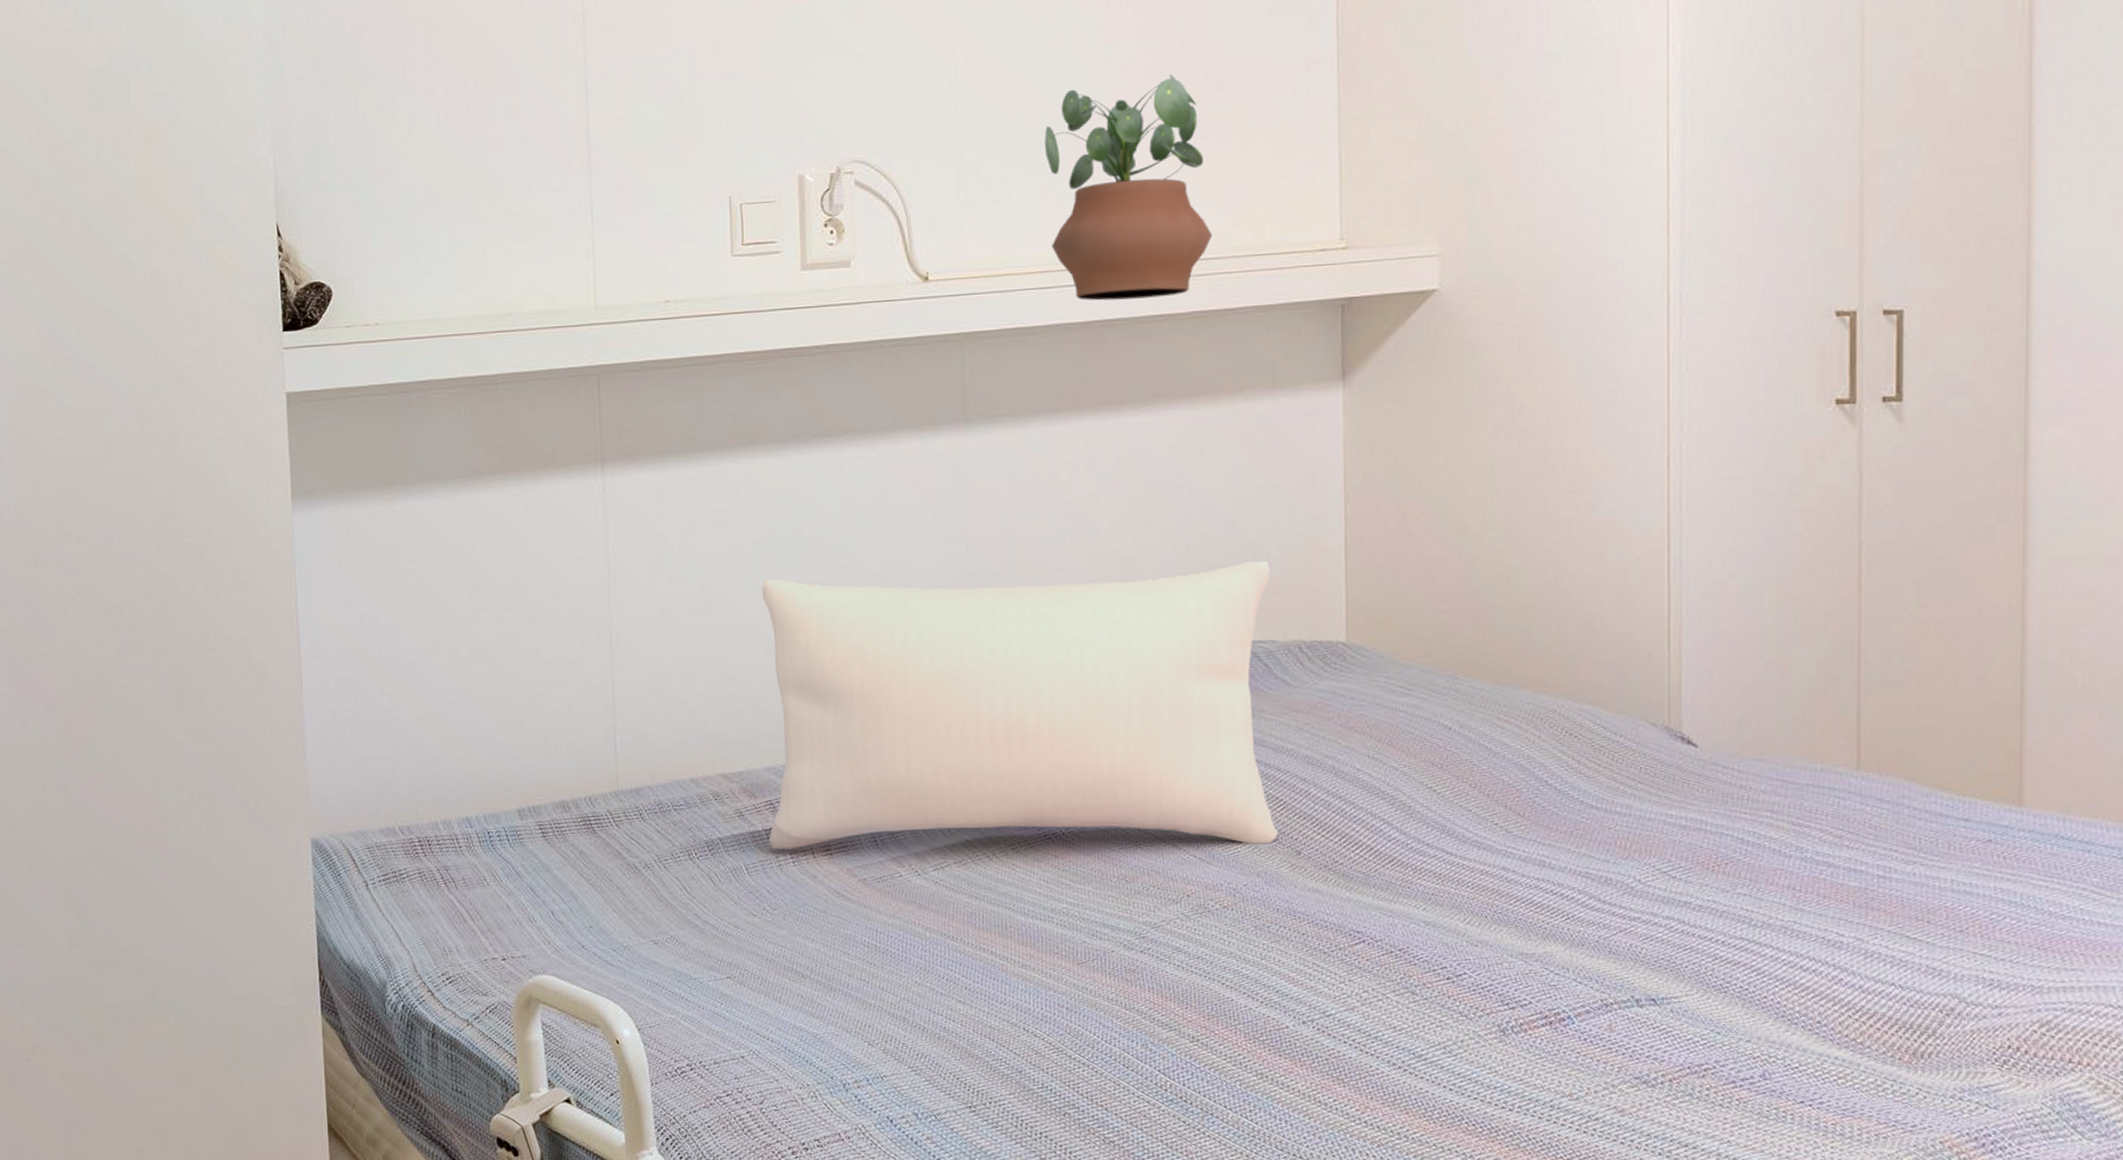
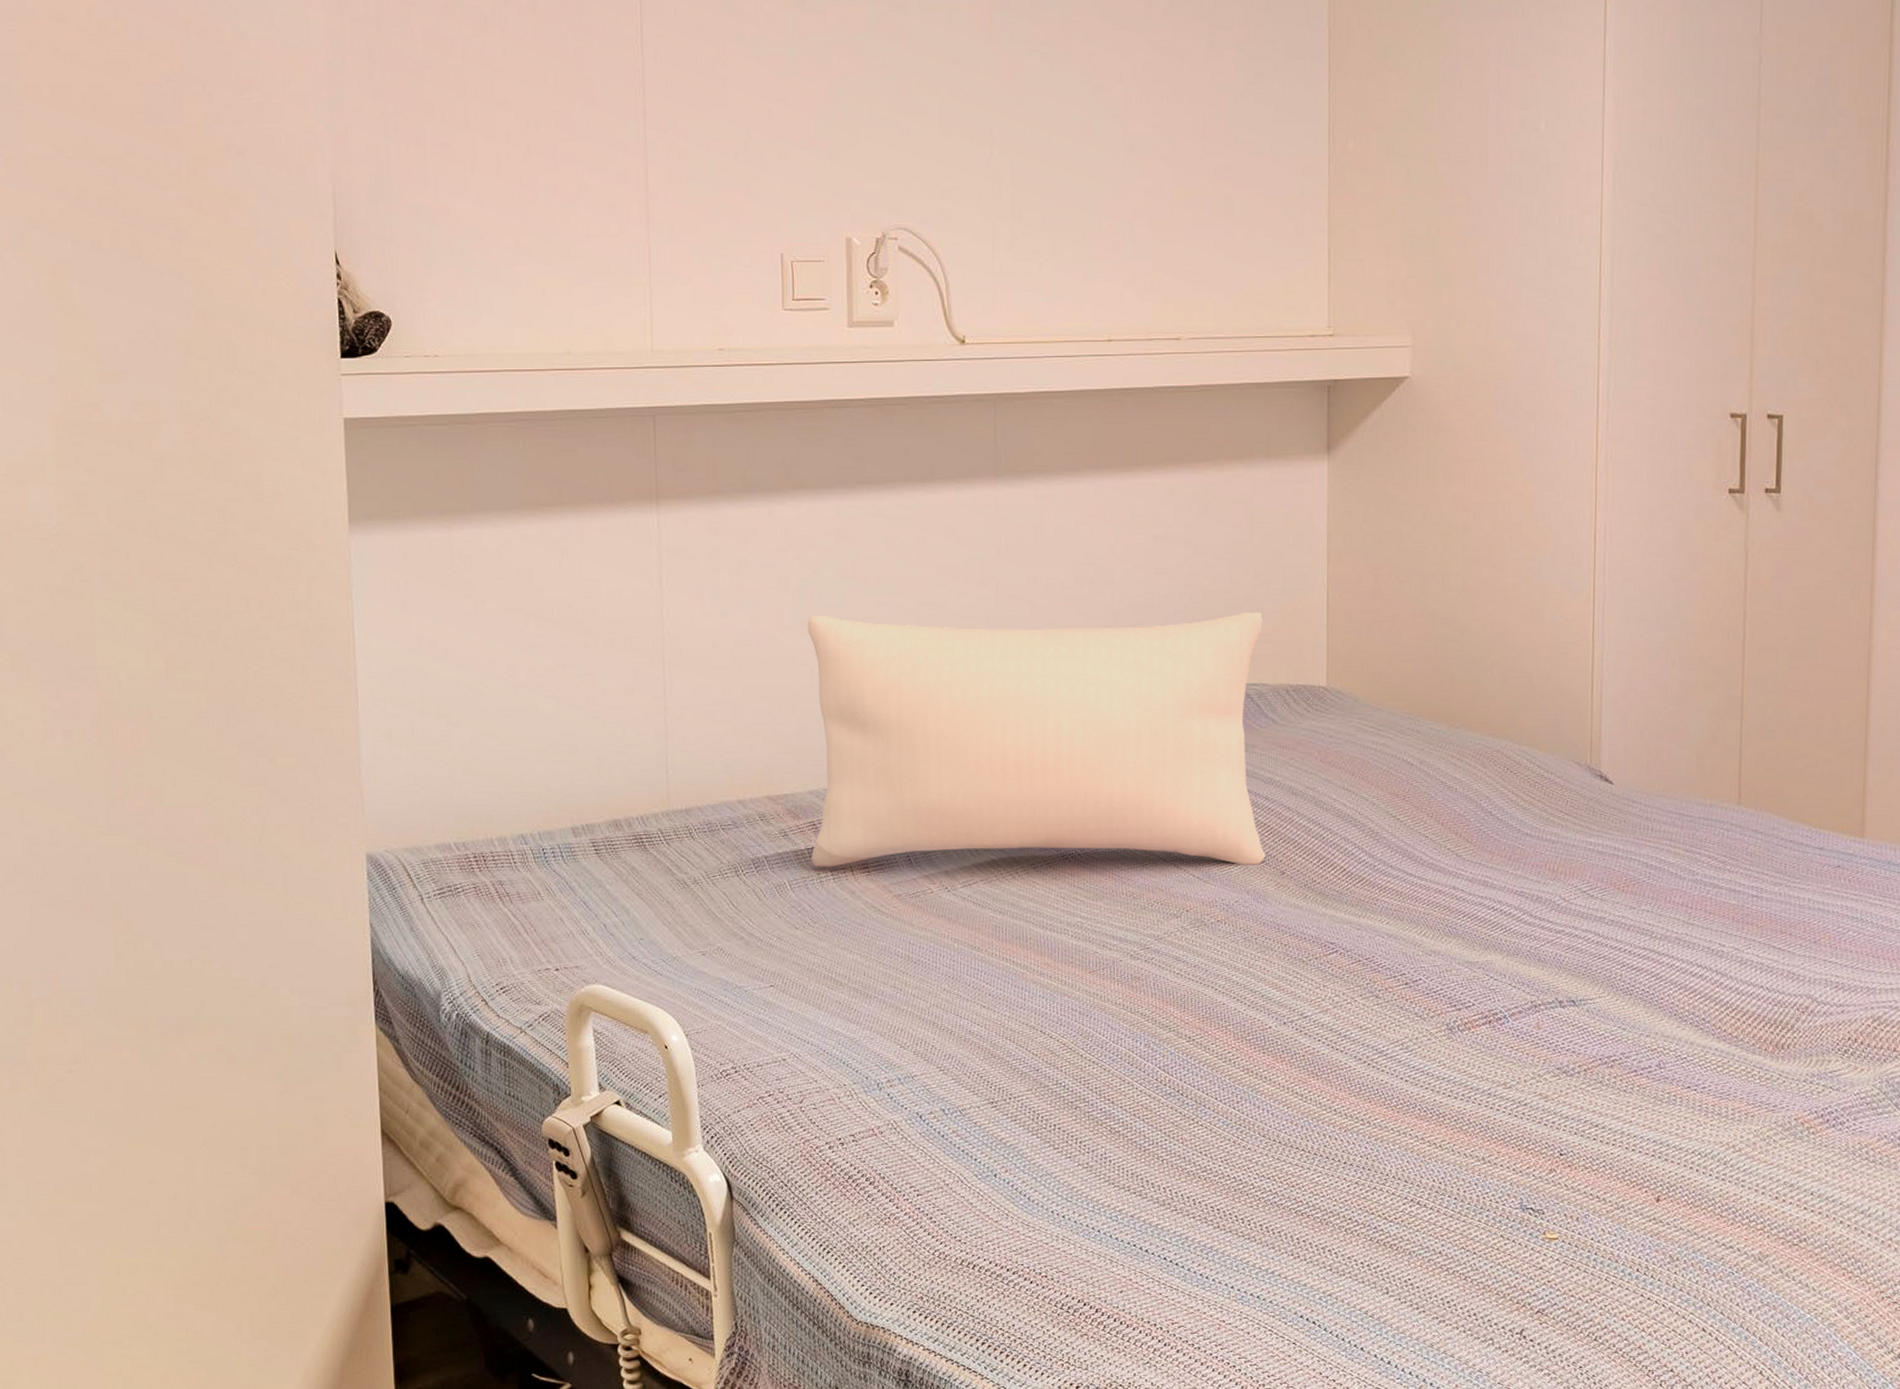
potted plant: present [1044,74,1213,301] -> none [1071,168,1219,371]

